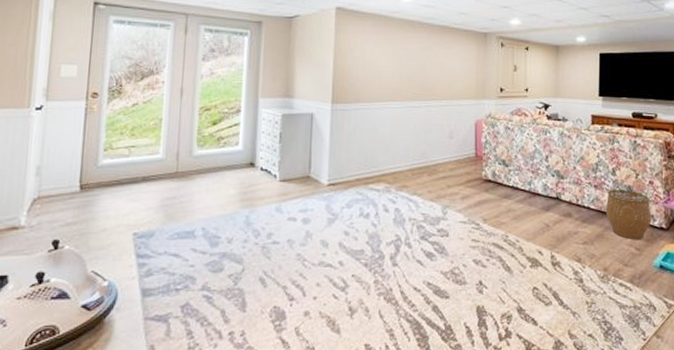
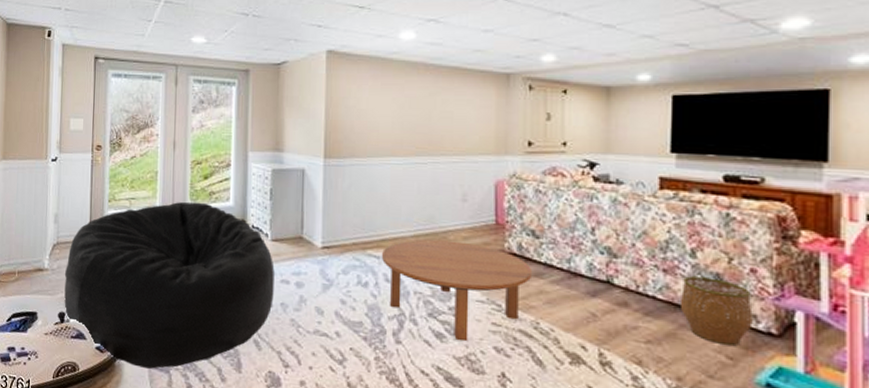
bean bag chair: none [44,147,282,320] -> present [64,202,275,369]
coffee table: none [382,172,503,257] -> present [382,239,533,341]

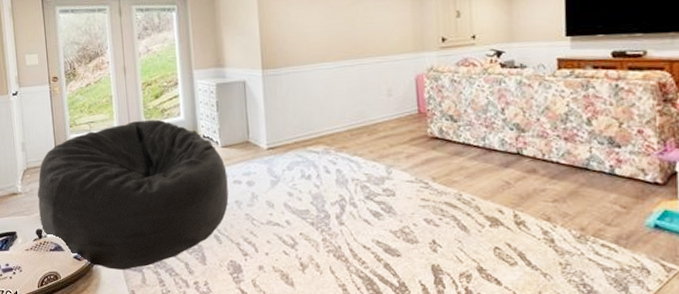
coffee table: present [382,239,533,341] -> none [321,131,453,216]
basket: present [679,273,753,345] -> none [579,139,642,196]

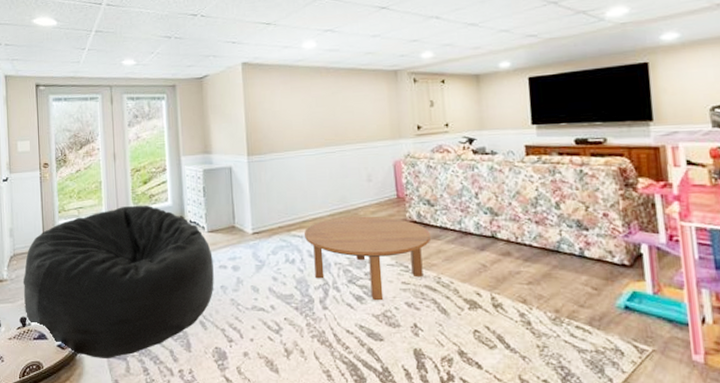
coffee table: none [321,131,453,216] -> present [304,216,432,300]

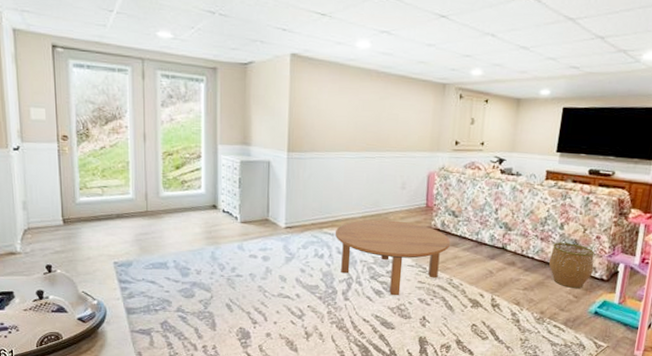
bean bag chair: present [23,205,214,358] -> none [39,189,244,333]
basket: none [551,222,610,278] -> present [548,240,595,288]

